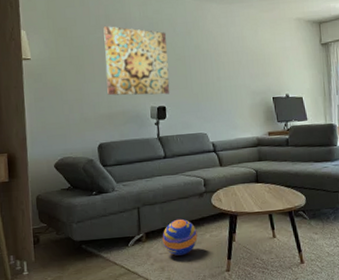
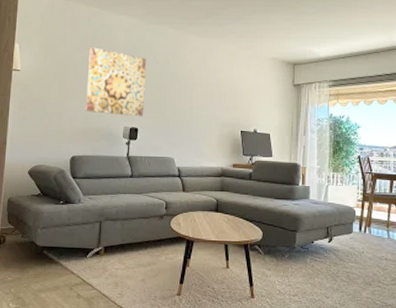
ball: present [162,218,198,256] -> none [119,237,153,273]

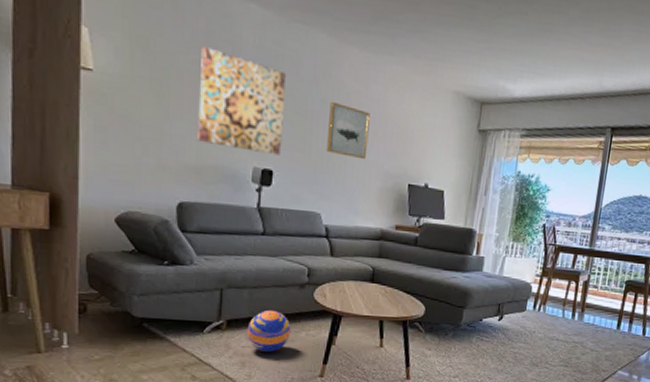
ball: none [119,237,153,273] -> present [247,309,291,352]
wall art: none [176,74,208,115] -> present [326,101,370,160]

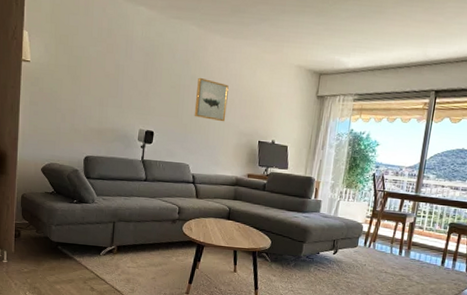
wall art: present [197,46,287,156] -> none [100,40,166,120]
ball: present [247,309,291,352] -> none [132,239,165,272]

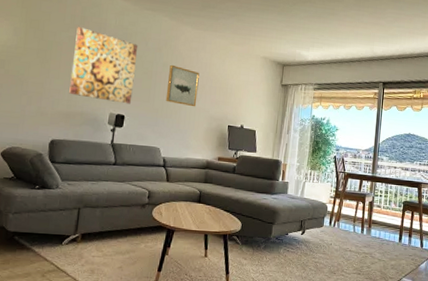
wall art: none [100,40,166,120] -> present [69,27,138,104]

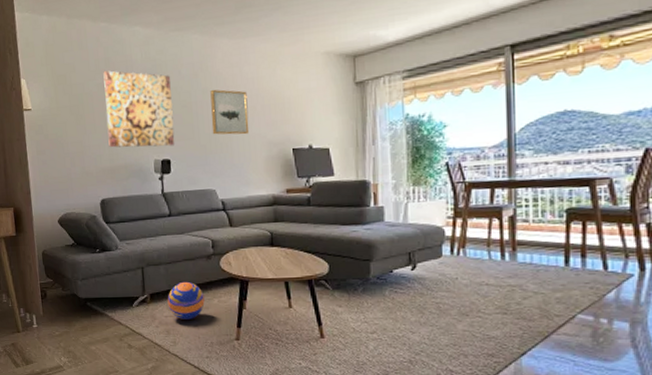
ball: none [97,225,133,261] -> present [167,281,205,320]

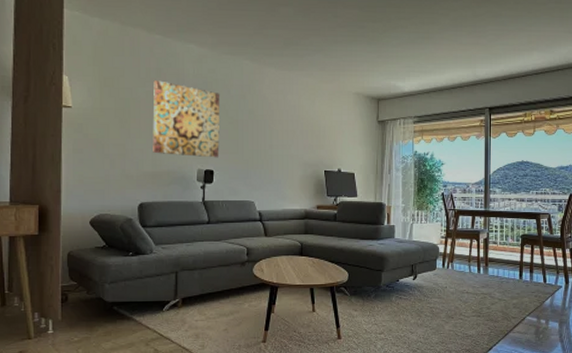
ball: present [167,281,205,320] -> none [199,286,236,323]
wall art: present [210,89,250,135] -> none [255,111,289,154]

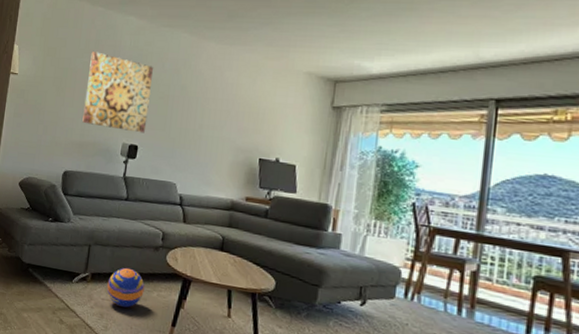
ball: none [199,286,236,323] -> present [107,267,145,308]

